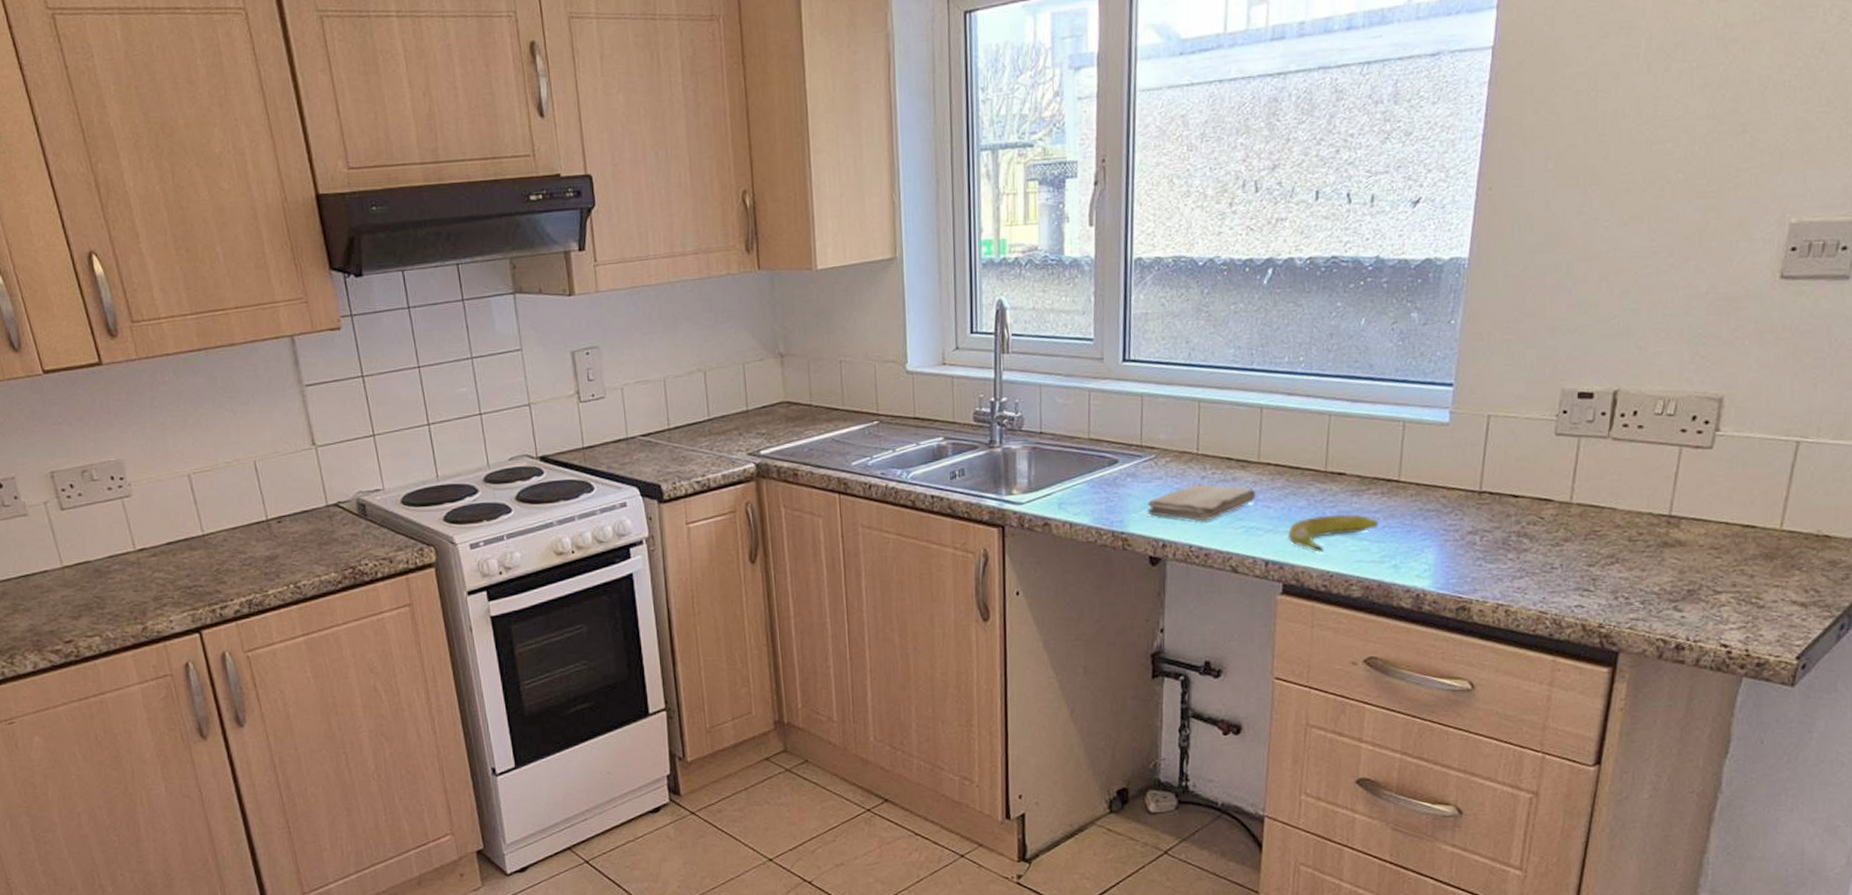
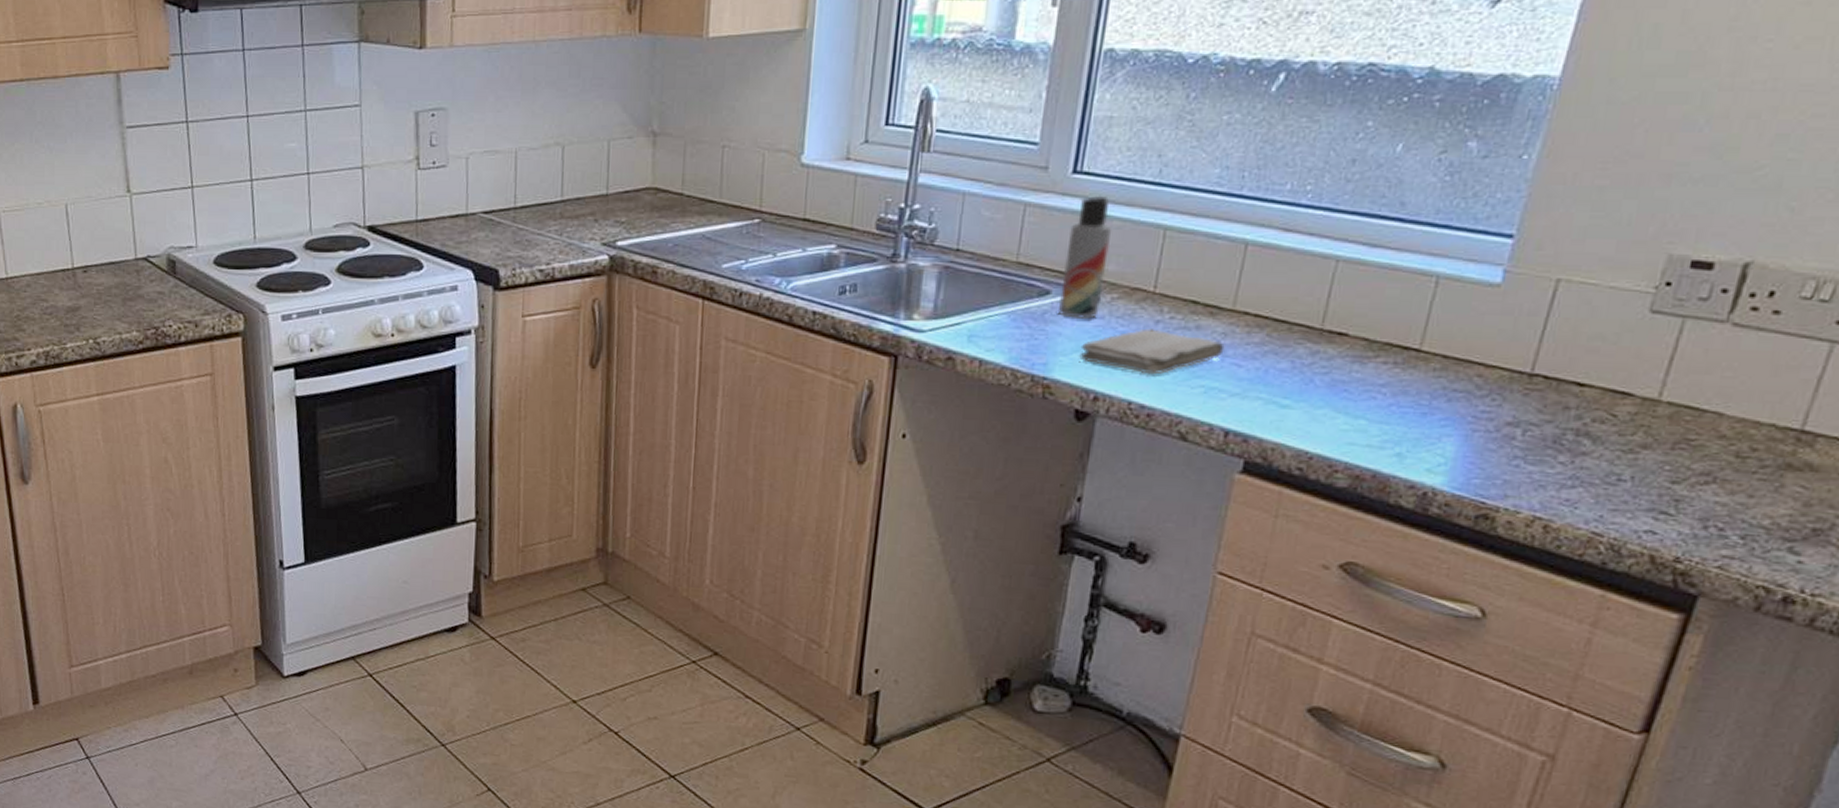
lotion bottle: none [1125,378,1160,481] -> present [1058,195,1111,319]
banana: present [1288,513,1379,554] -> none [1259,383,1385,429]

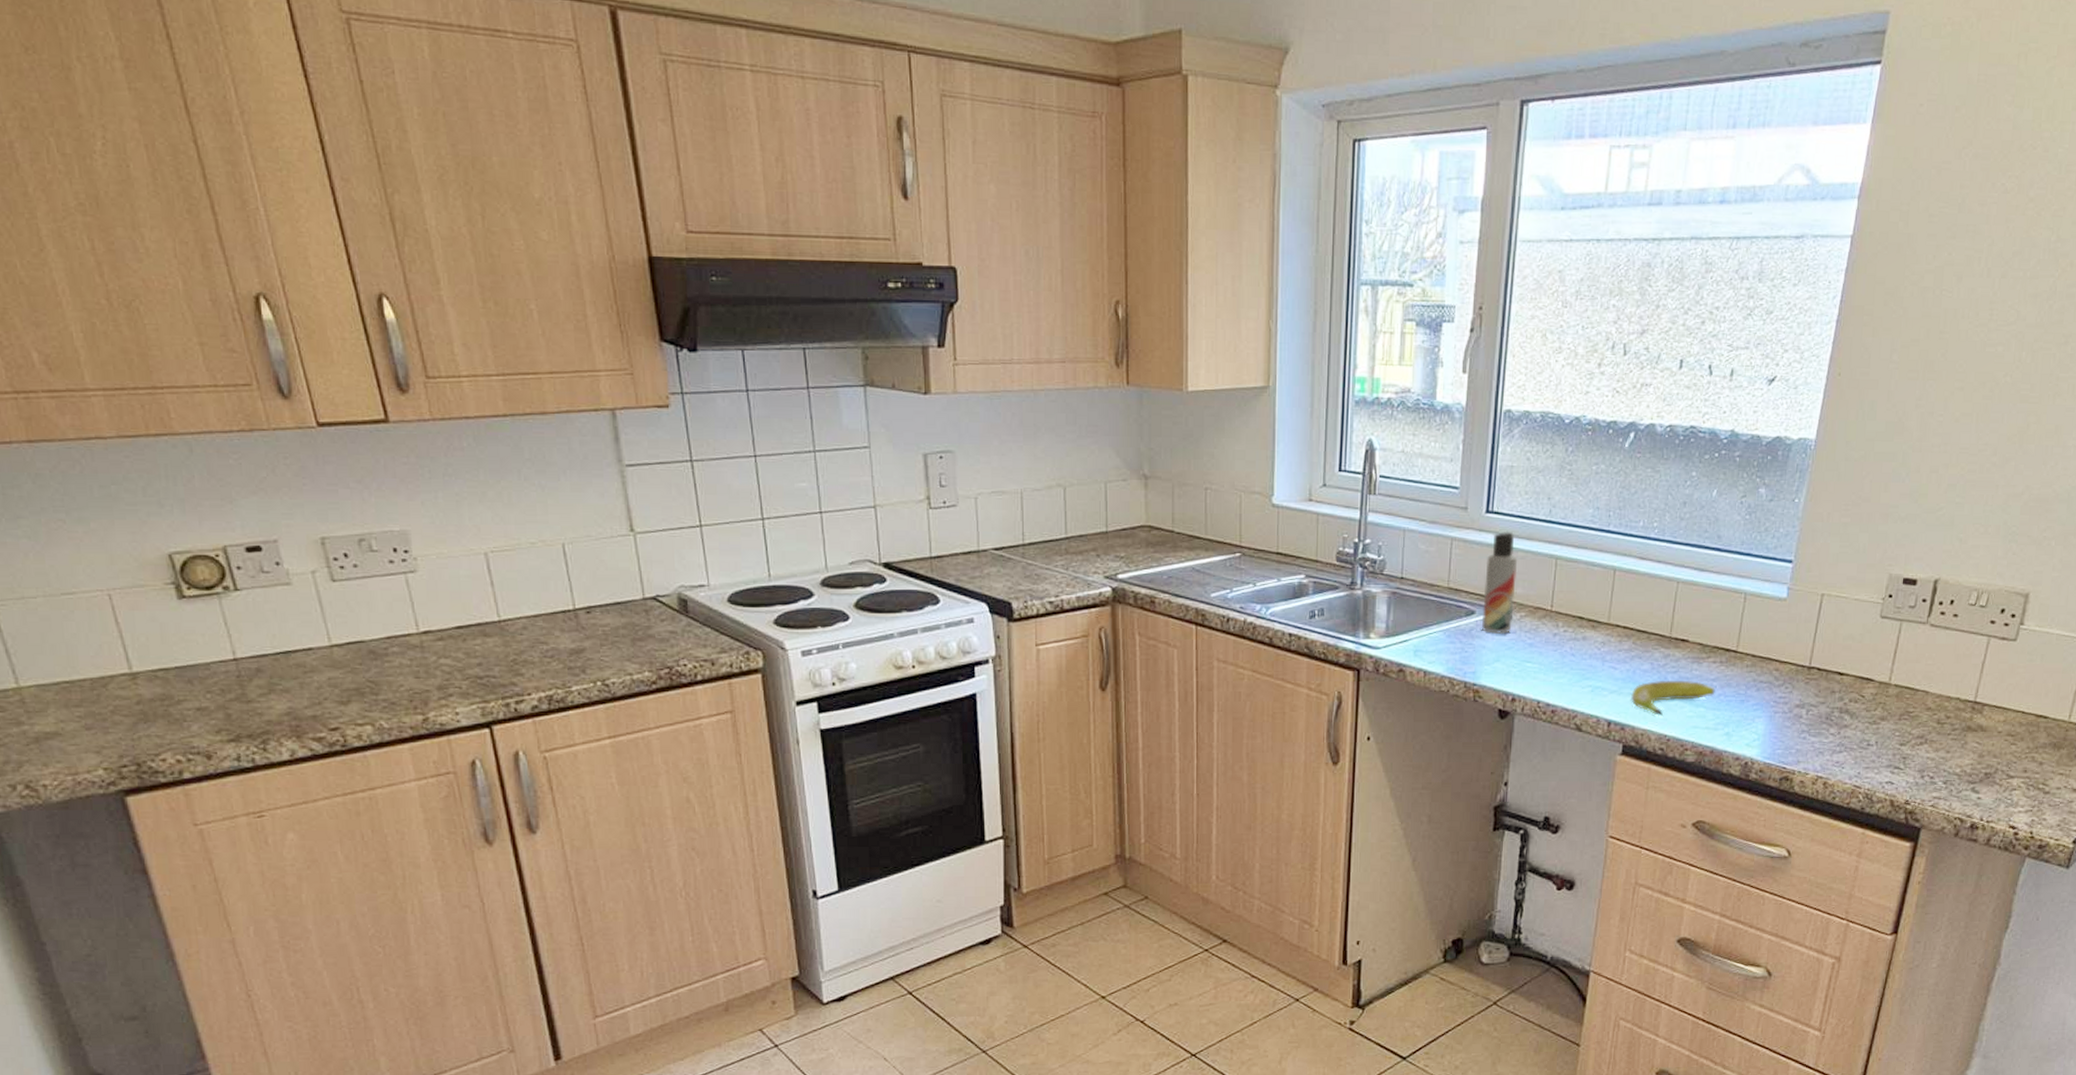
washcloth: present [1079,328,1225,375] -> none [1499,640,1604,678]
banana: none [1259,383,1385,429] -> present [1631,680,1715,717]

